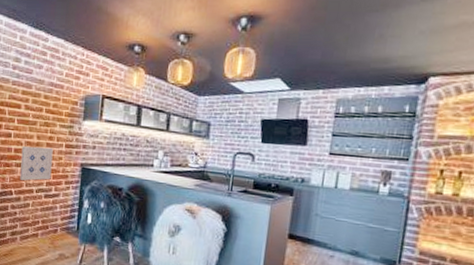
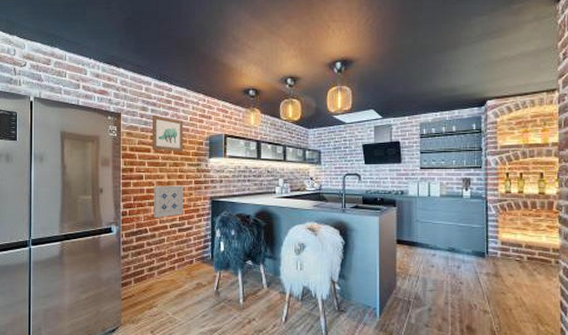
wall art: none [22,67,59,111] -> present [152,115,184,152]

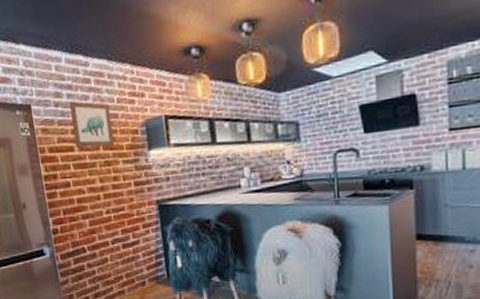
wall art: present [154,185,184,218] -> none [85,189,126,233]

